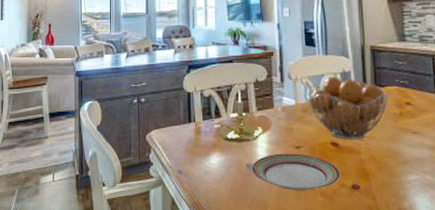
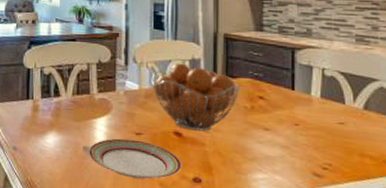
candle holder: present [214,90,263,142] -> none [52,70,103,124]

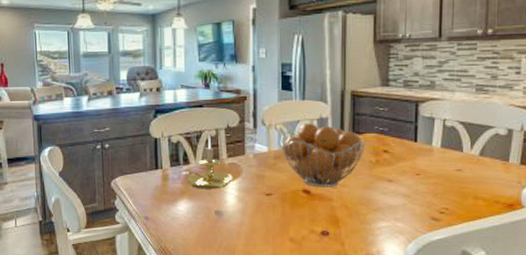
candle holder: none [52,70,103,124] -> present [182,136,233,189]
plate: present [89,138,182,180] -> none [221,200,311,236]

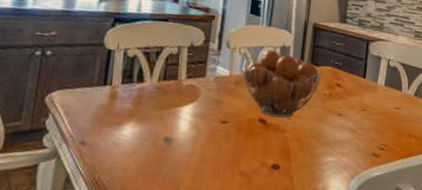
candle holder: present [182,136,233,189] -> none [133,53,190,113]

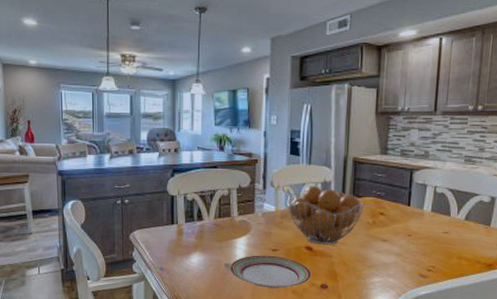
plate: none [170,127,263,169] -> present [230,255,312,288]

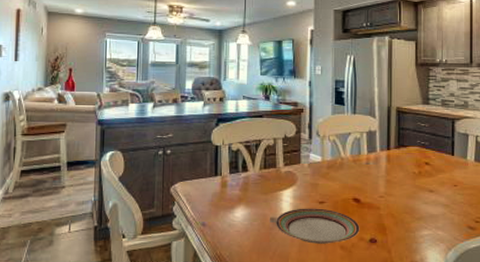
fruit basket: present [287,186,365,245] -> none [333,135,410,196]

